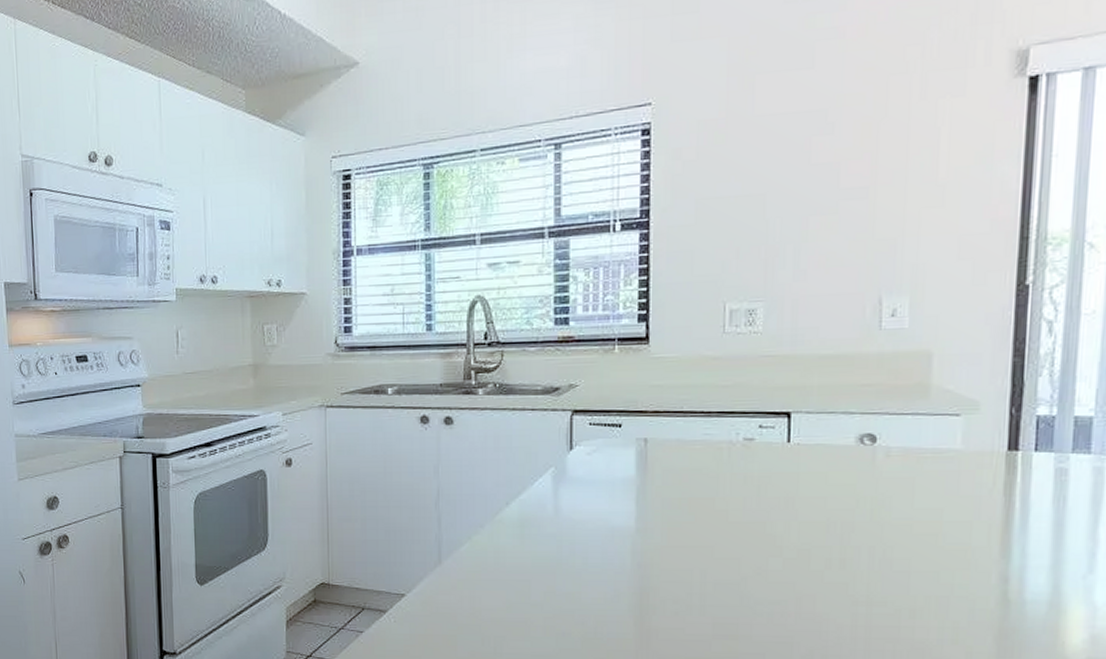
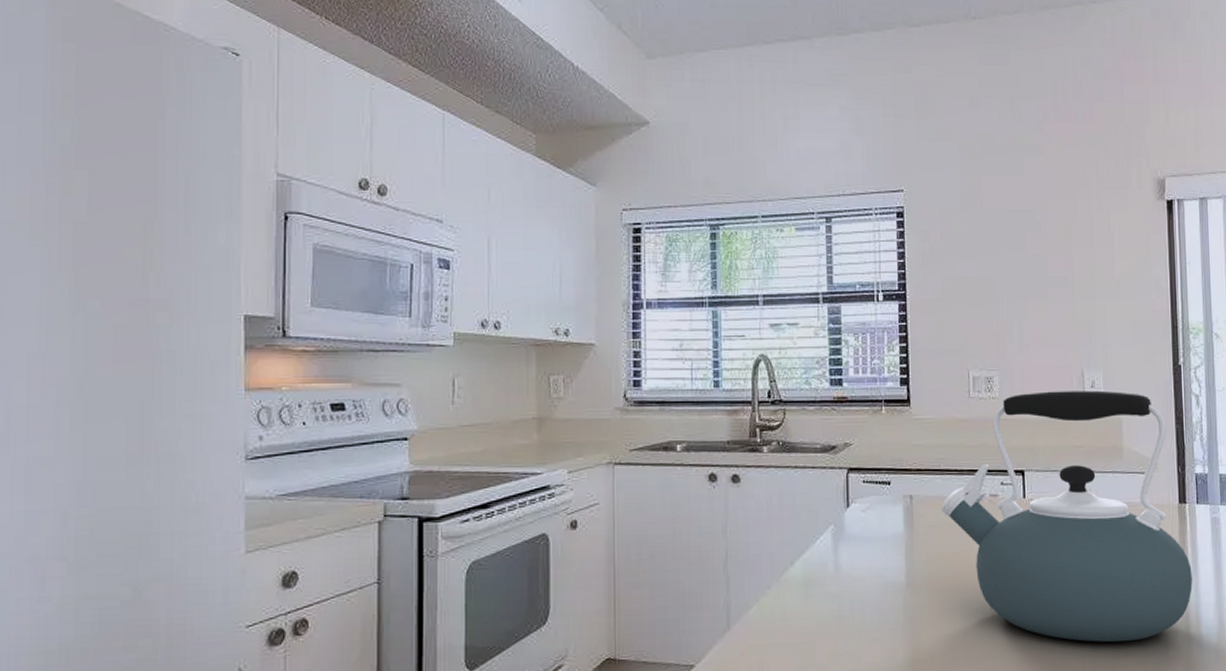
kettle: none [682,319,1019,603] -> present [942,390,1192,643]

